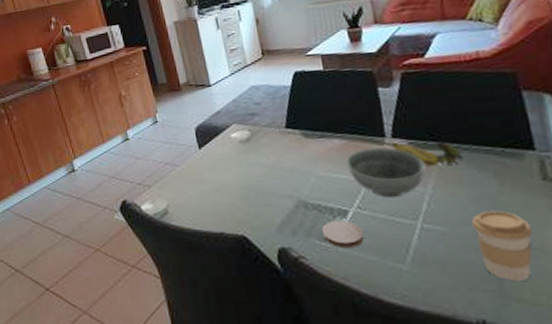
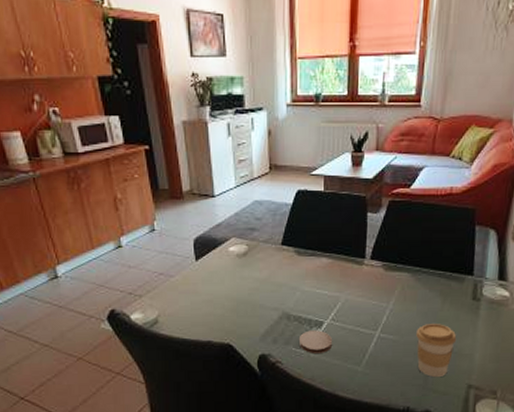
bowl: present [345,147,426,198] -> none [328,267,392,312]
banana: present [391,142,463,168] -> none [368,264,421,287]

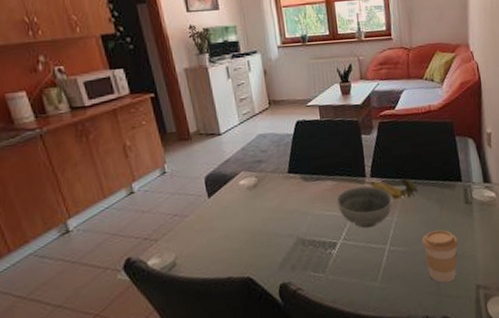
coaster: present [298,330,333,354] -> none [315,251,349,276]
bowl: none [328,267,392,312] -> present [335,185,393,229]
banana: none [368,264,421,287] -> present [369,178,418,200]

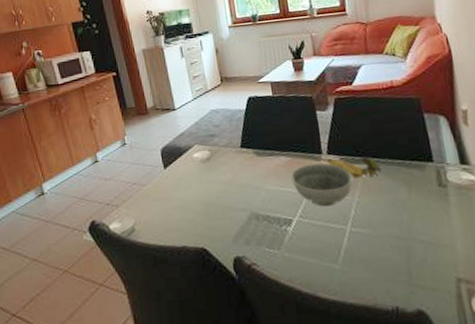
coffee cup: present [422,230,459,283] -> none [388,213,433,272]

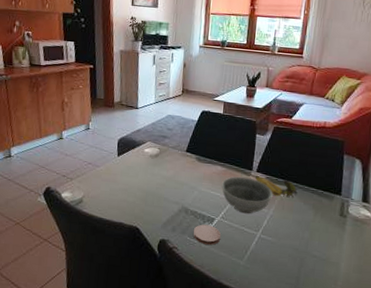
coaster: none [270,228,306,254] -> present [193,224,222,246]

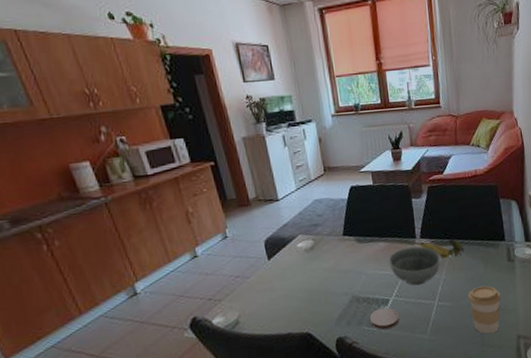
coffee cup: none [291,231,326,280] -> present [468,286,502,334]

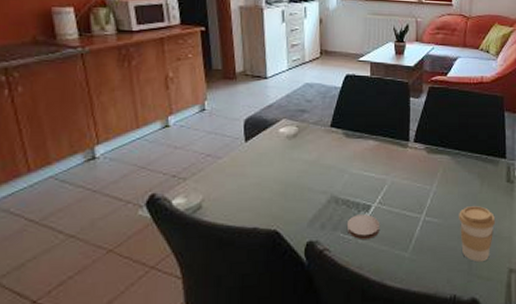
bowl: present [387,246,441,286] -> none [375,150,434,195]
banana: present [419,239,465,259] -> none [412,147,461,170]

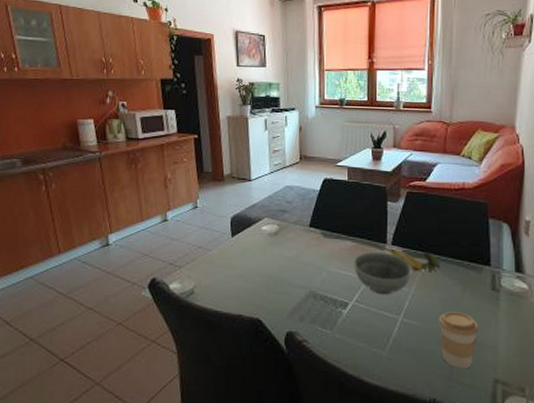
coaster: present [346,214,381,240] -> none [324,310,358,336]
bowl: none [375,150,434,195] -> present [352,251,412,295]
banana: none [412,147,461,170] -> present [390,249,440,274]

